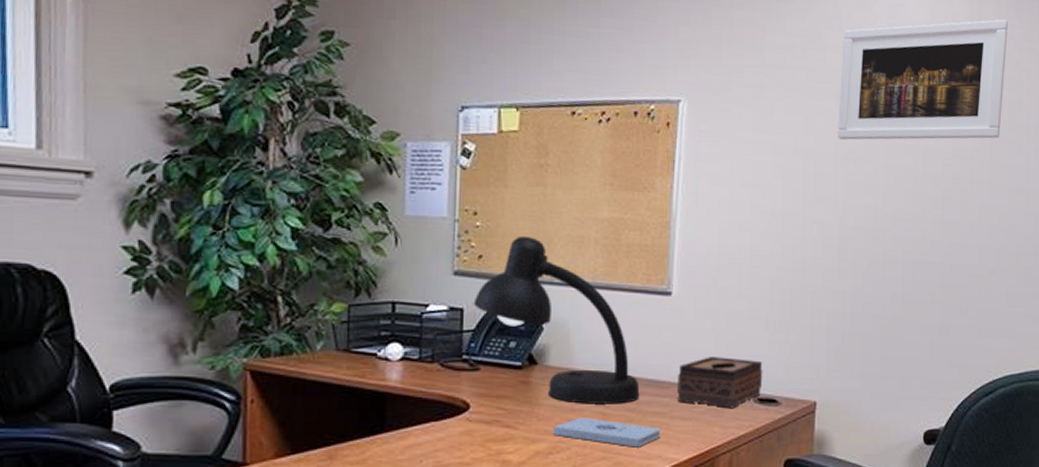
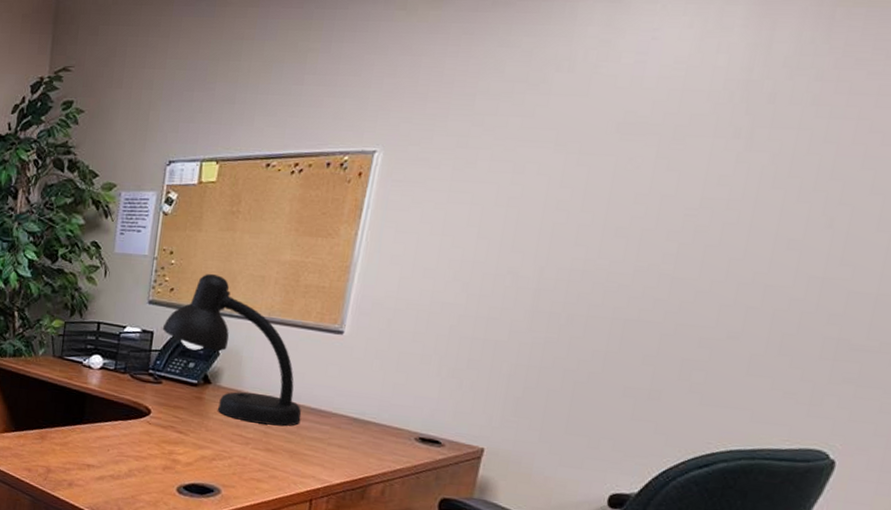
notepad: present [552,417,661,448] -> none [217,432,318,466]
tissue box: present [677,357,763,409] -> none [336,393,429,444]
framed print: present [838,19,1008,140] -> none [550,45,811,189]

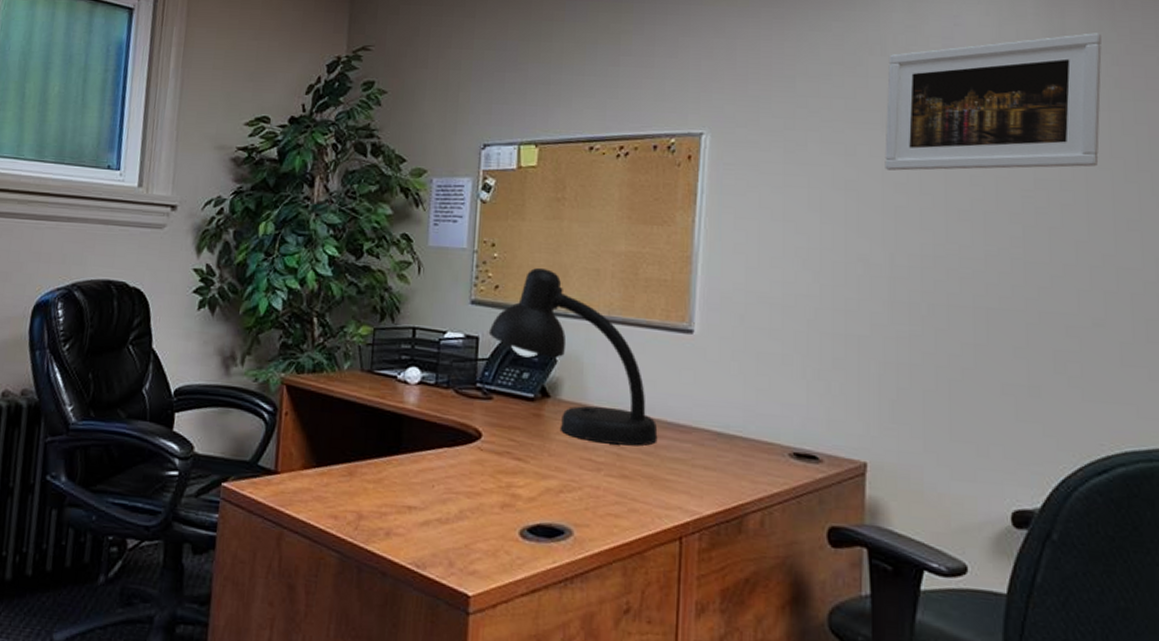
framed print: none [550,45,811,189] -> present [884,33,1102,171]

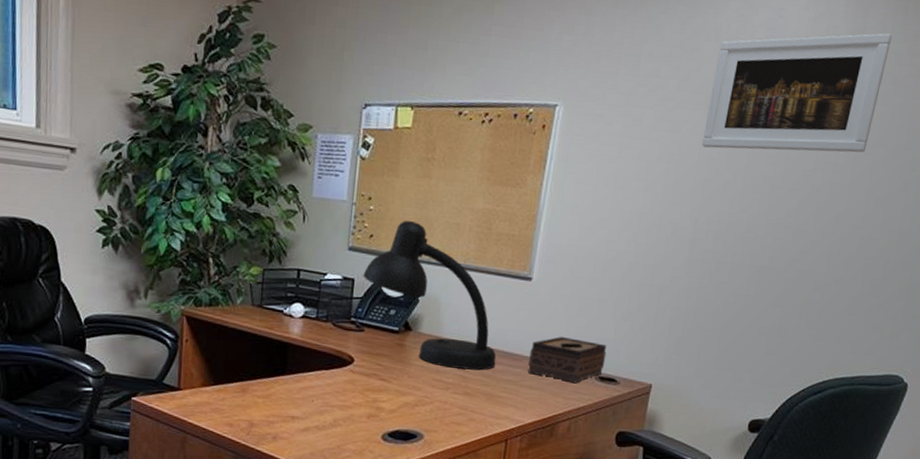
tissue box: none [700,402,800,462] -> present [528,336,607,384]

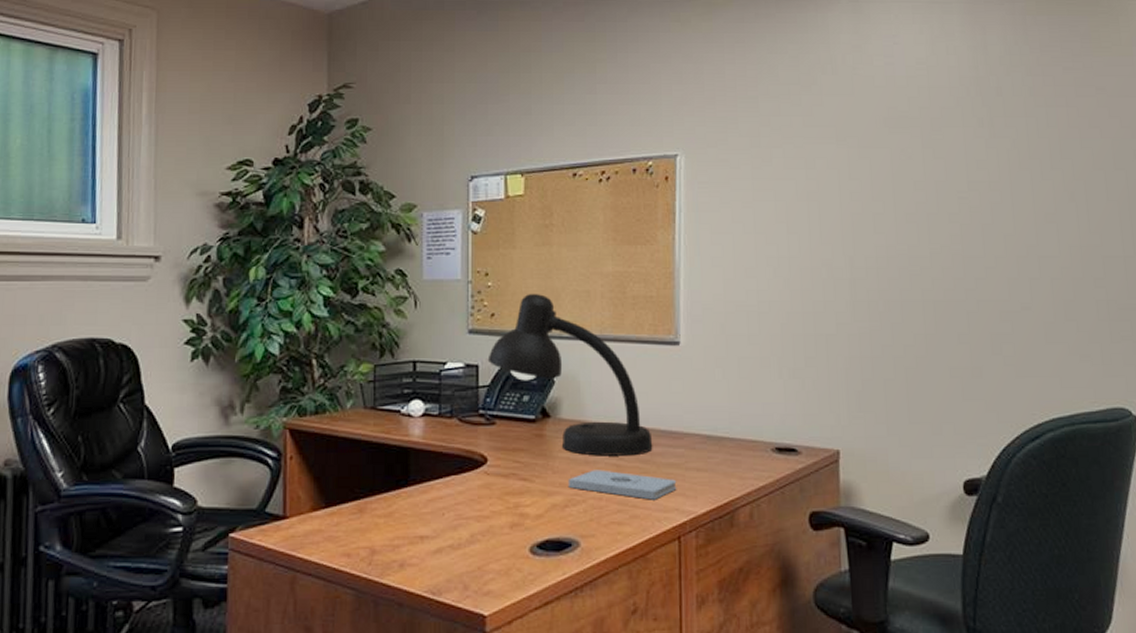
notepad: none [419,378,512,408] -> present [567,469,677,500]
tissue box: present [528,336,607,384] -> none [691,405,780,459]
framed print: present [702,33,892,153] -> none [839,47,1020,180]

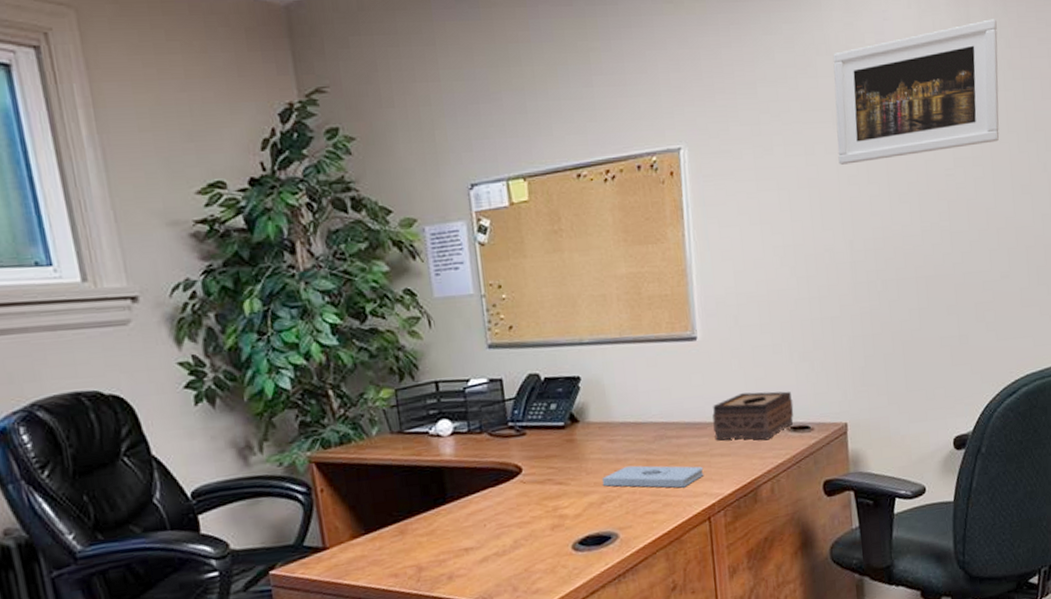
desk lamp: present [487,293,653,456] -> none [510,301,679,454]
tissue box: none [691,405,780,459] -> present [712,391,794,441]
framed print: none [839,47,1020,180] -> present [833,19,1000,165]

